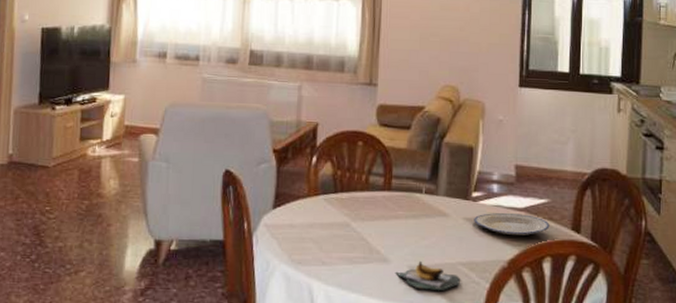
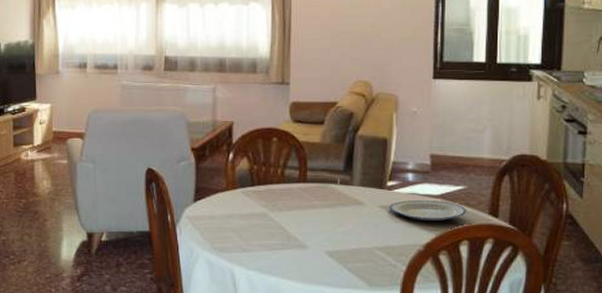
banana bunch: present [395,260,460,290] -> none [313,246,377,273]

